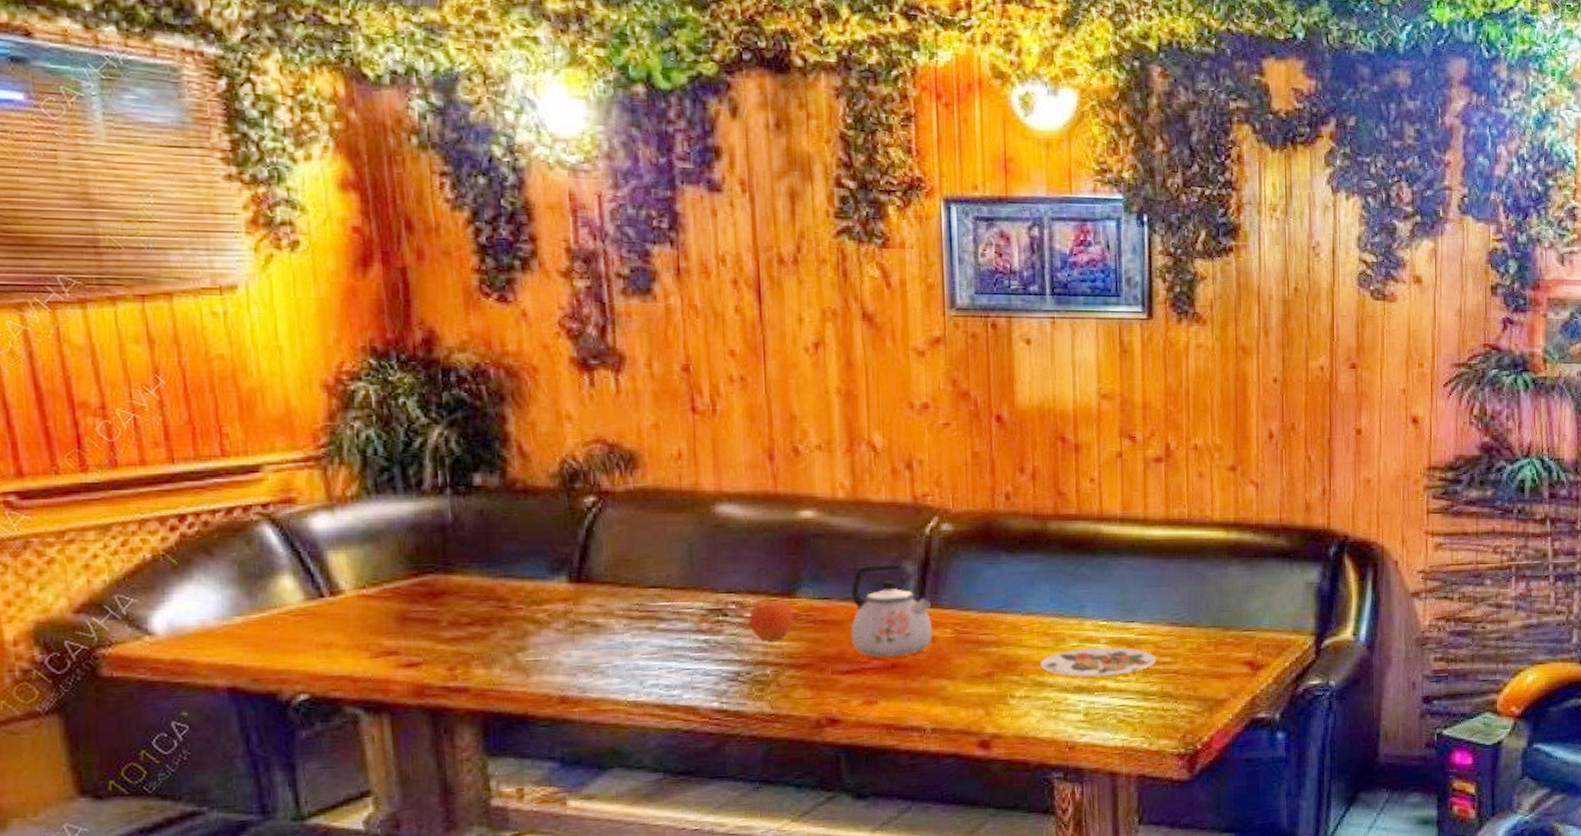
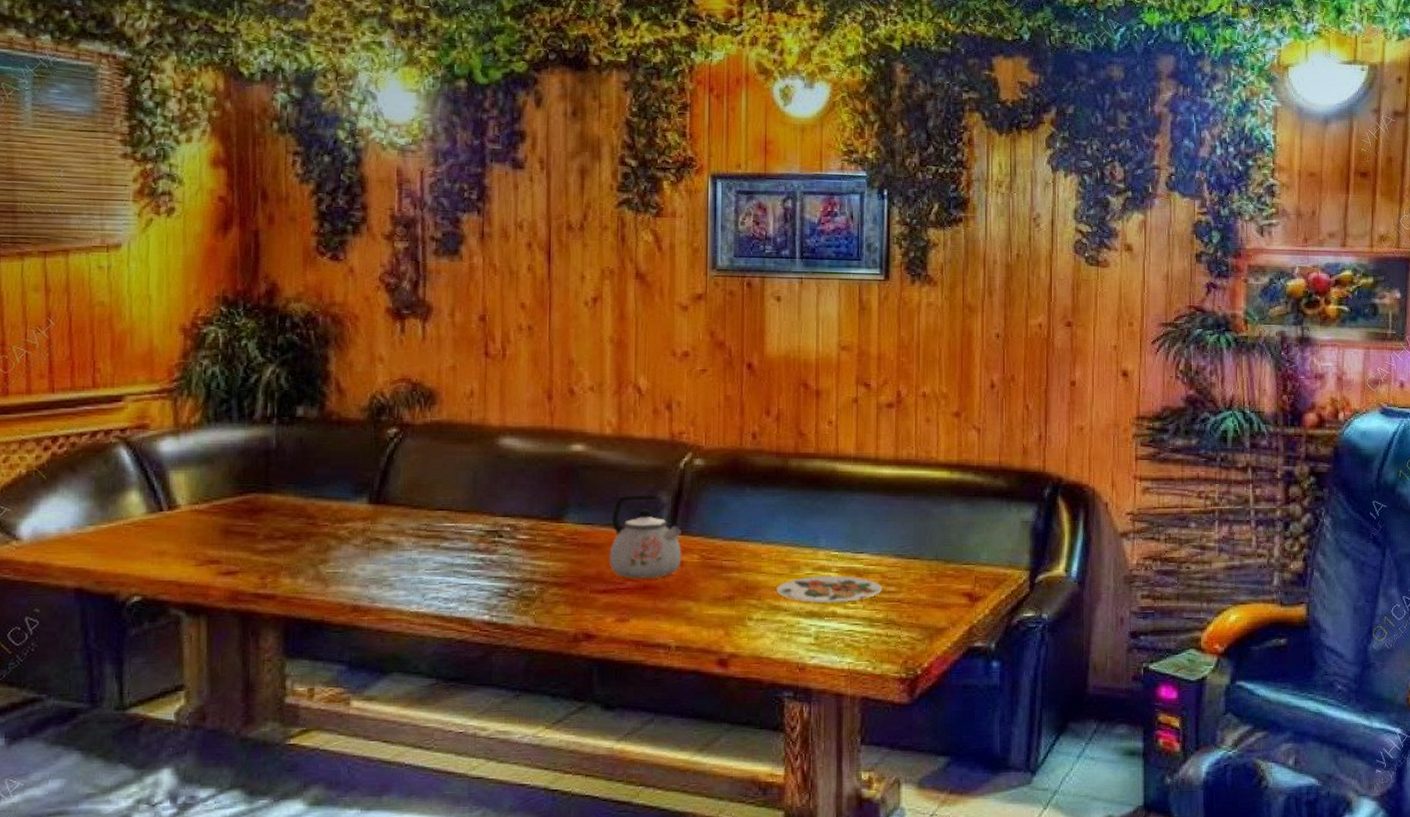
fruit: present [749,600,794,642] -> none [521,523,560,562]

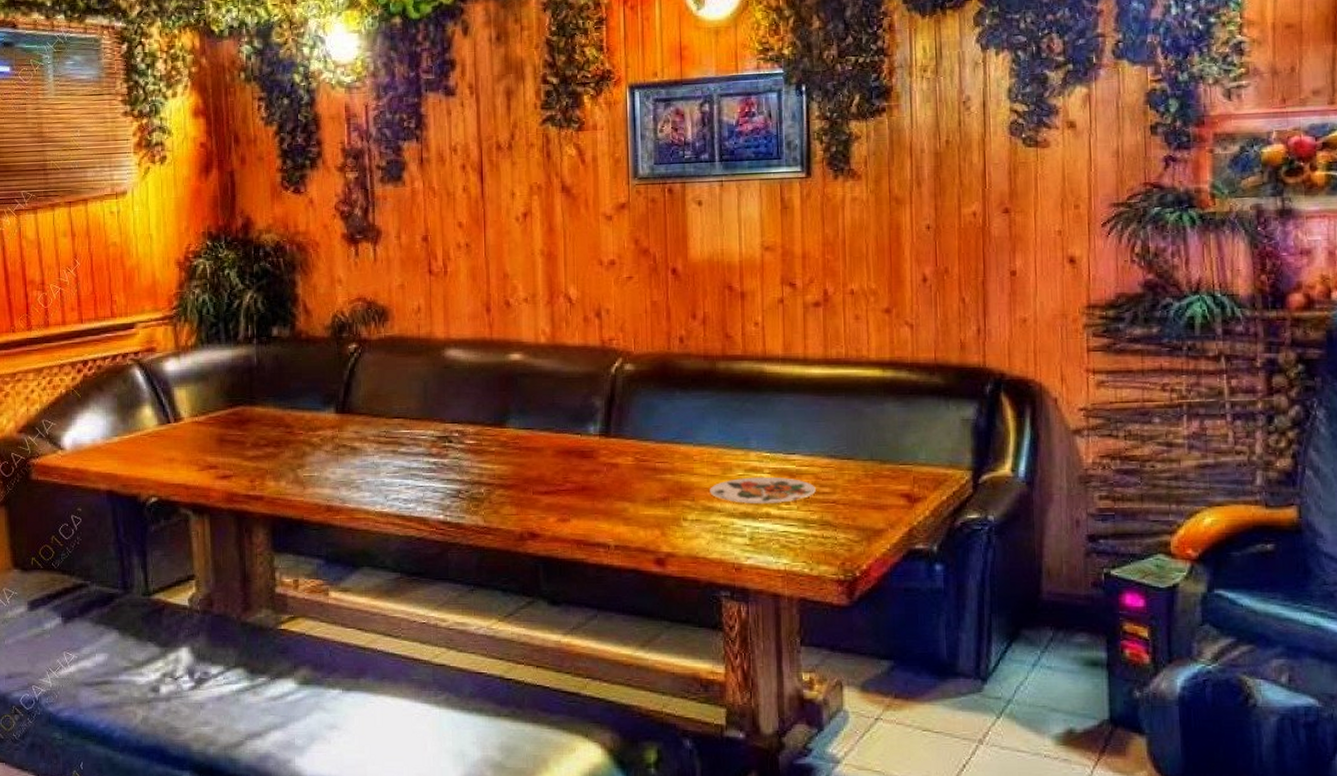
kettle: present [609,494,682,579] -> none [549,399,617,481]

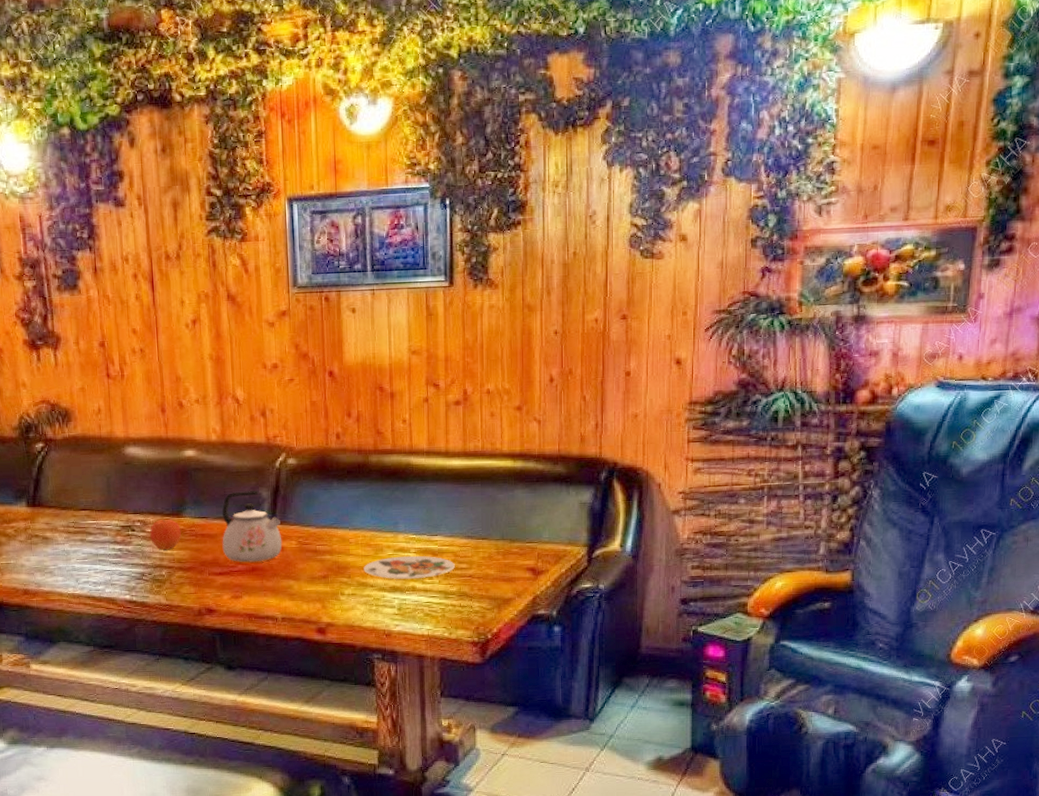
fruit: none [469,429,503,465] -> present [150,519,181,550]
kettle: none [549,399,617,481] -> present [222,491,283,563]

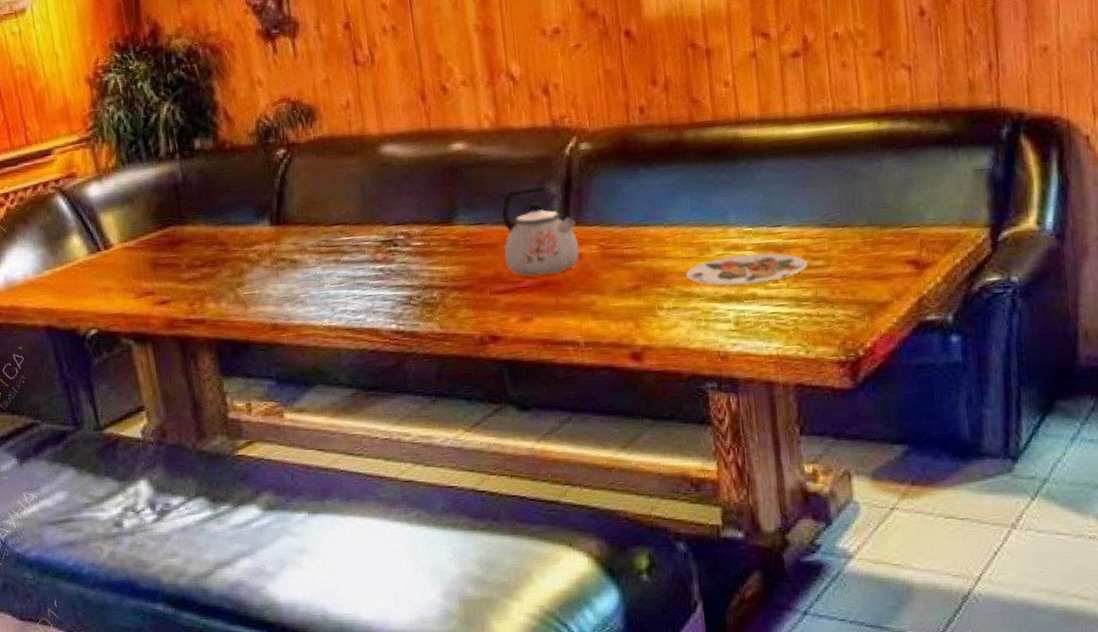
fruit: present [150,519,181,550] -> none [416,228,454,267]

